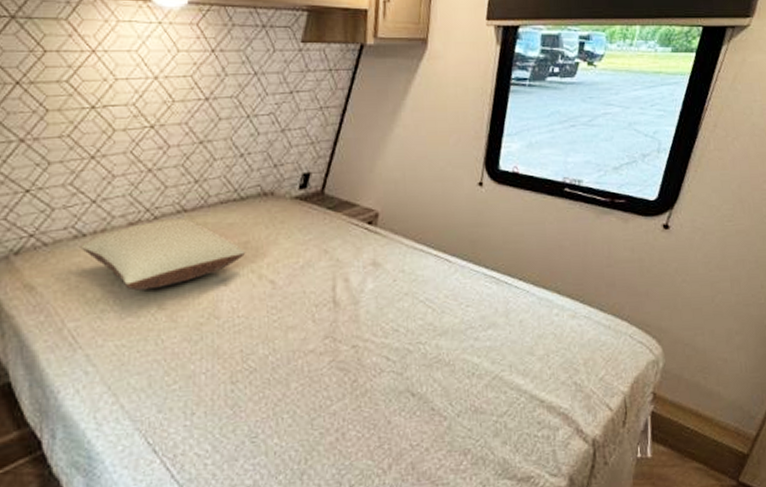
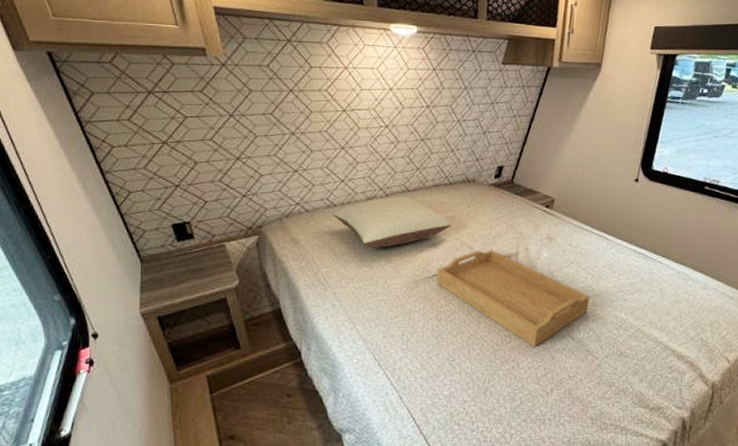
serving tray: none [228,283,432,410] -> present [437,250,590,347]

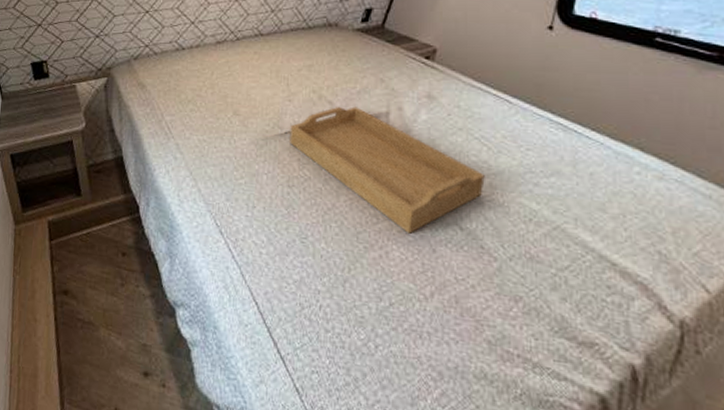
pillow: present [332,197,452,248] -> none [179,41,310,98]

